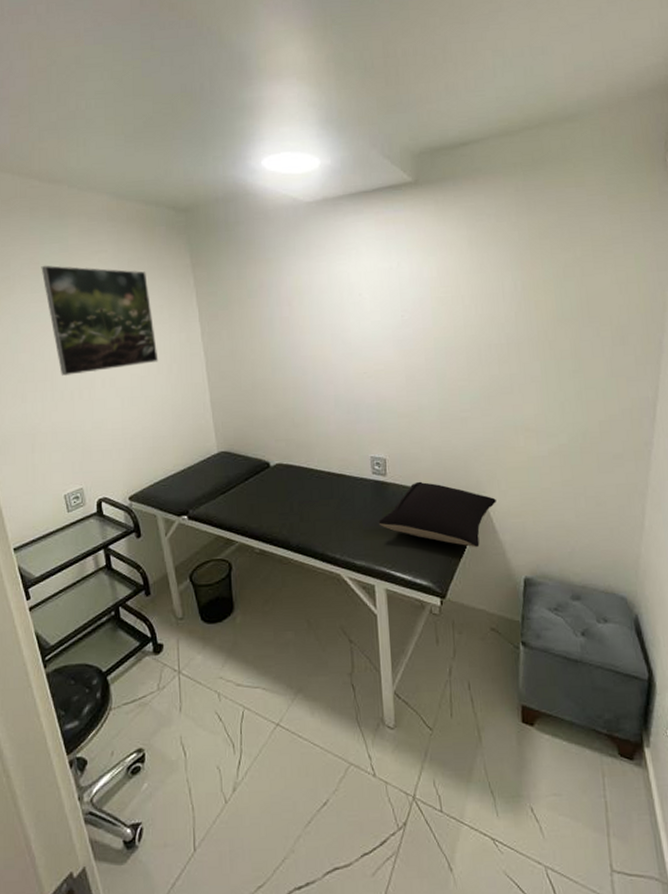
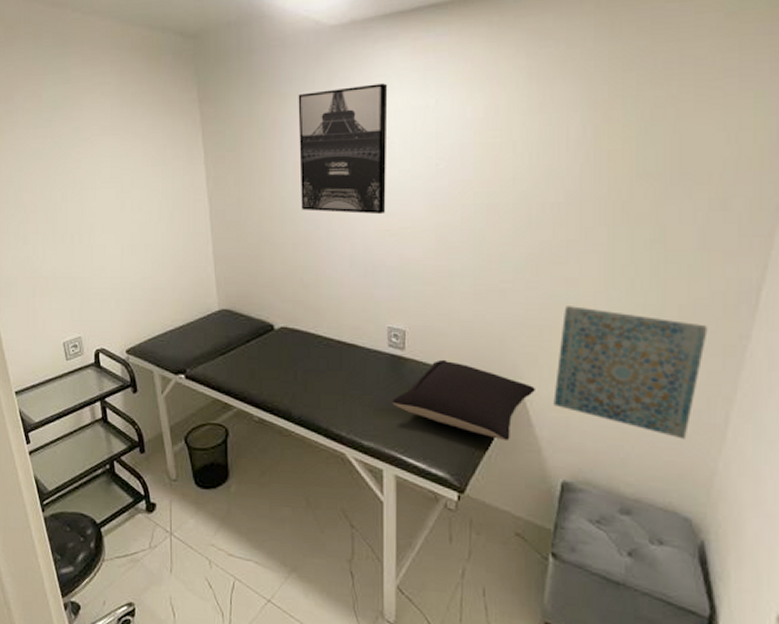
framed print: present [41,265,159,377] -> none [43,98,160,219]
wall art: none [281,250,363,360] -> present [298,83,388,215]
wall art: none [511,428,622,532] -> present [553,306,708,440]

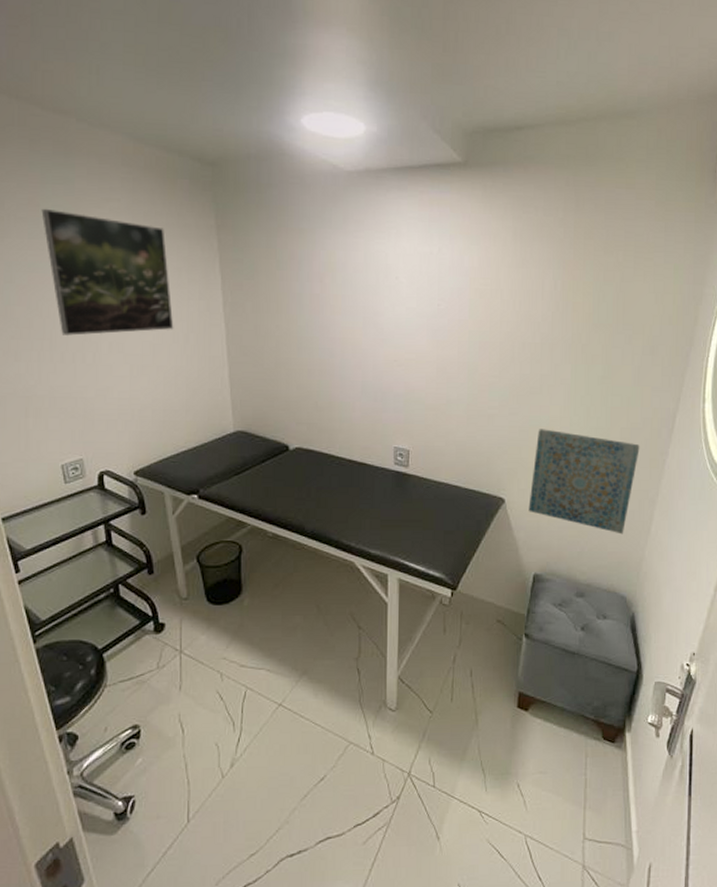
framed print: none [43,98,160,219] -> present [41,208,174,337]
wall art: present [298,83,388,215] -> none [315,228,398,347]
pillow: present [392,359,535,442] -> none [396,475,514,543]

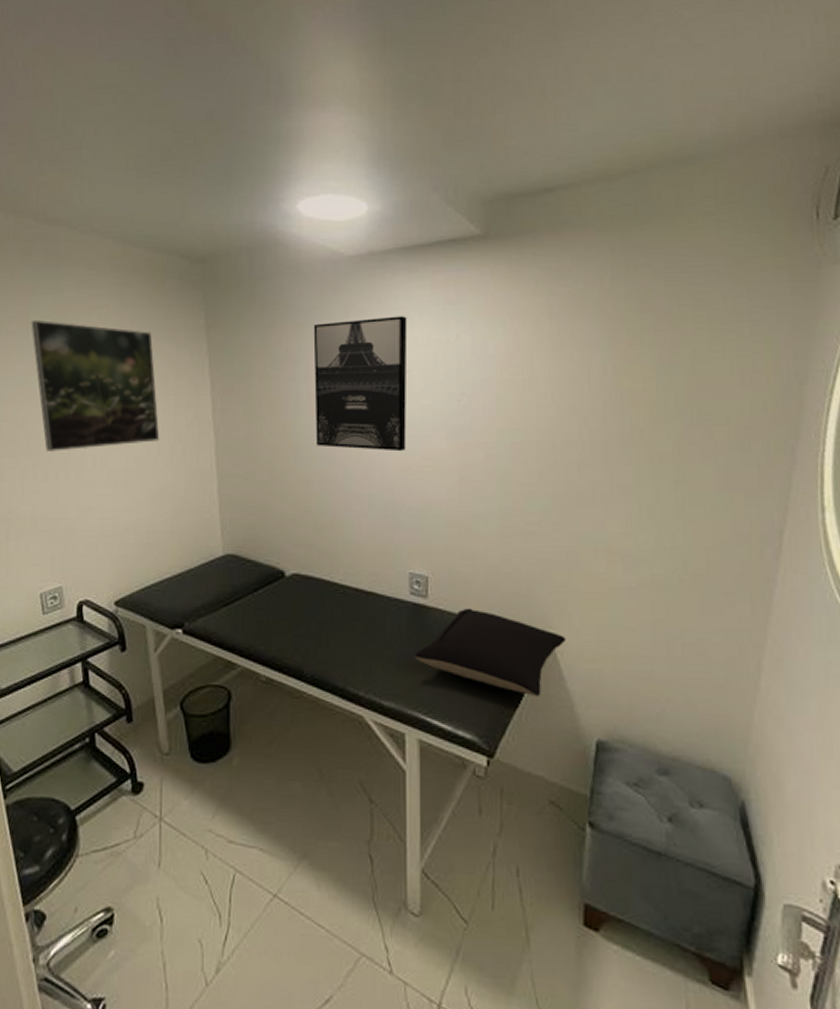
wall art: none [315,228,398,347] -> present [313,316,408,452]
pillow: none [396,475,514,543] -> present [414,608,566,698]
wall art: present [528,429,640,535] -> none [585,549,735,691]

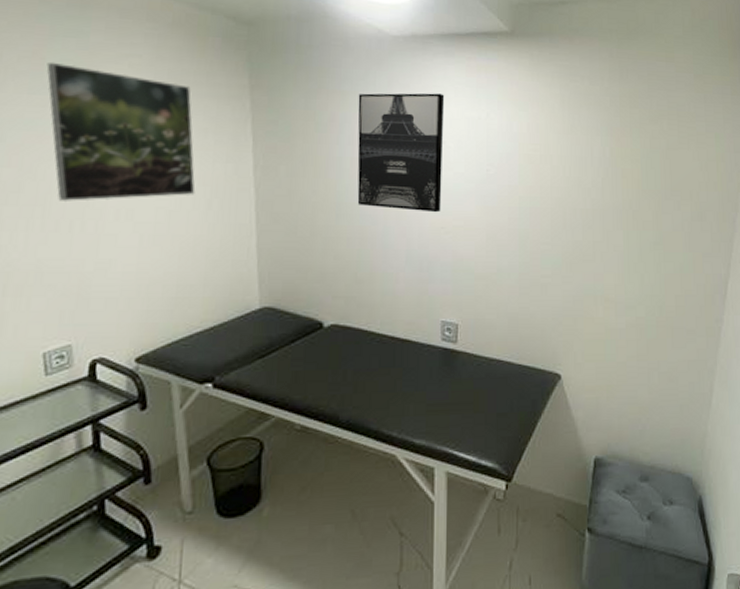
pillow: present [414,608,566,698] -> none [444,350,571,425]

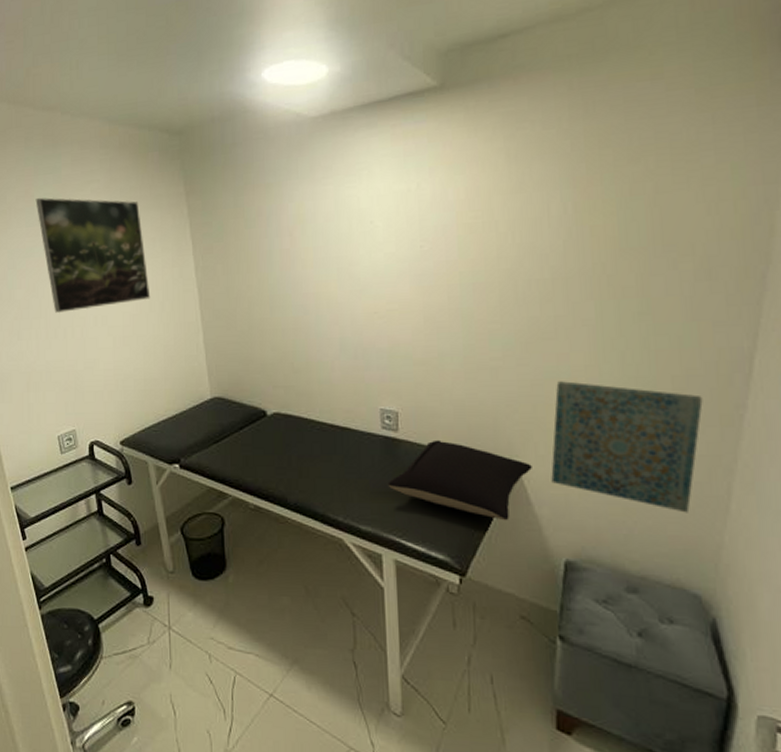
wall art: present [357,93,445,213] -> none [282,170,373,298]
pillow: none [444,350,571,425] -> present [388,439,532,521]
wall art: none [586,298,695,409] -> present [551,381,703,513]

